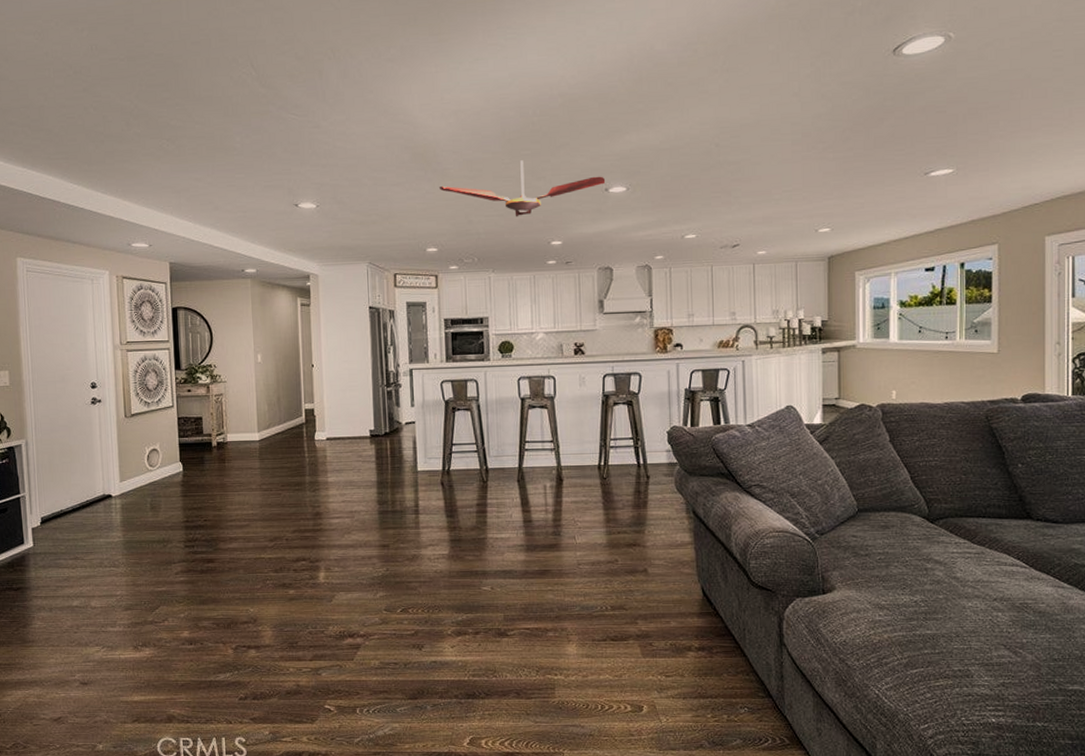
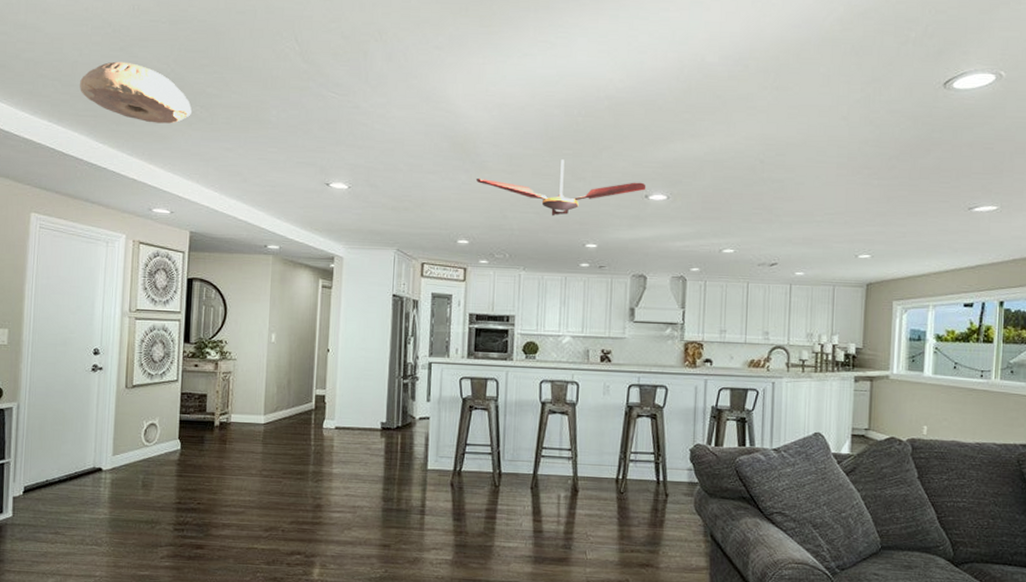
ceiling light: none [48,102,158,160] -> present [80,61,192,124]

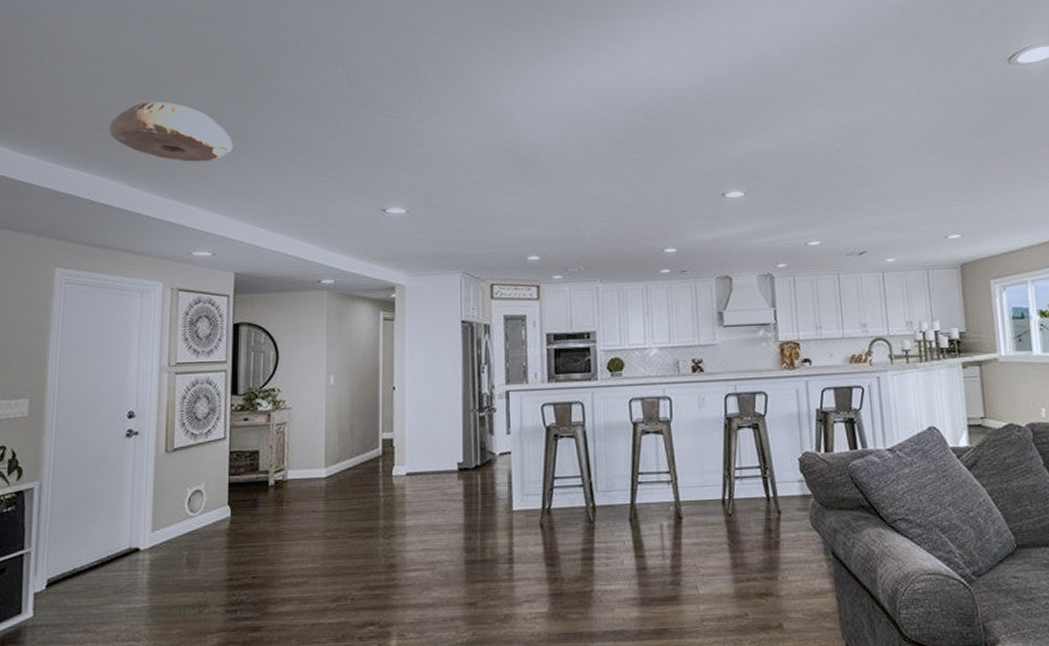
ceiling fan: present [475,159,646,217] -> none [542,164,722,223]

